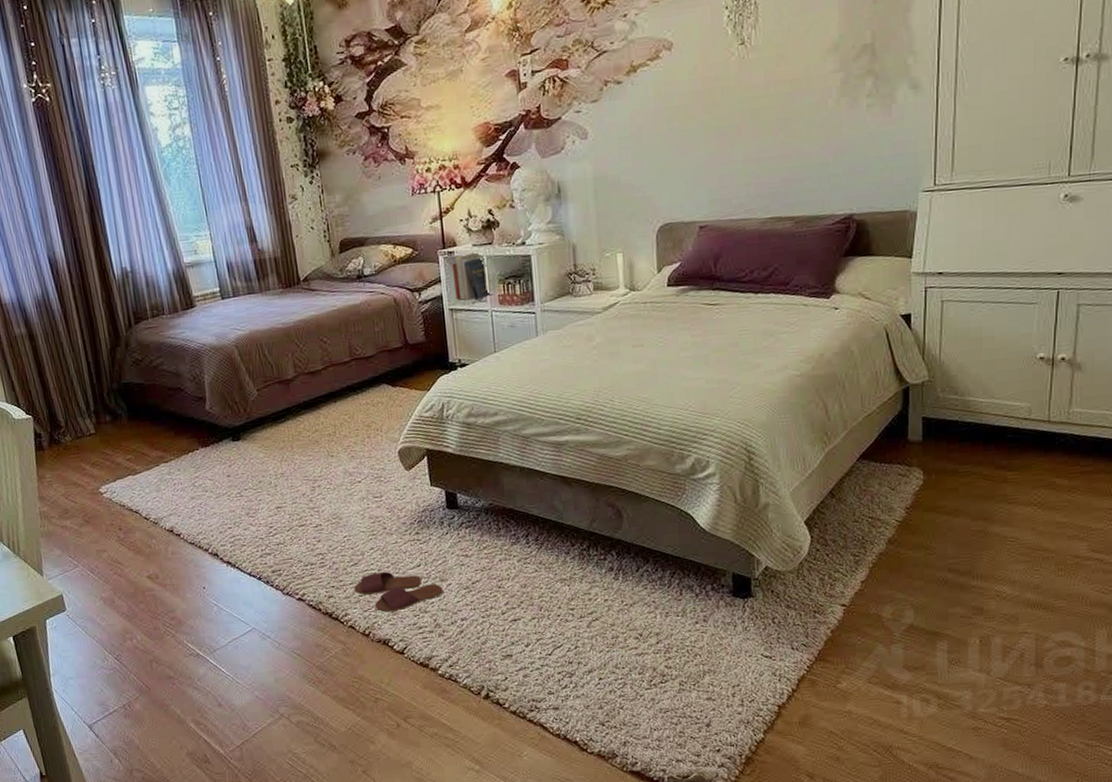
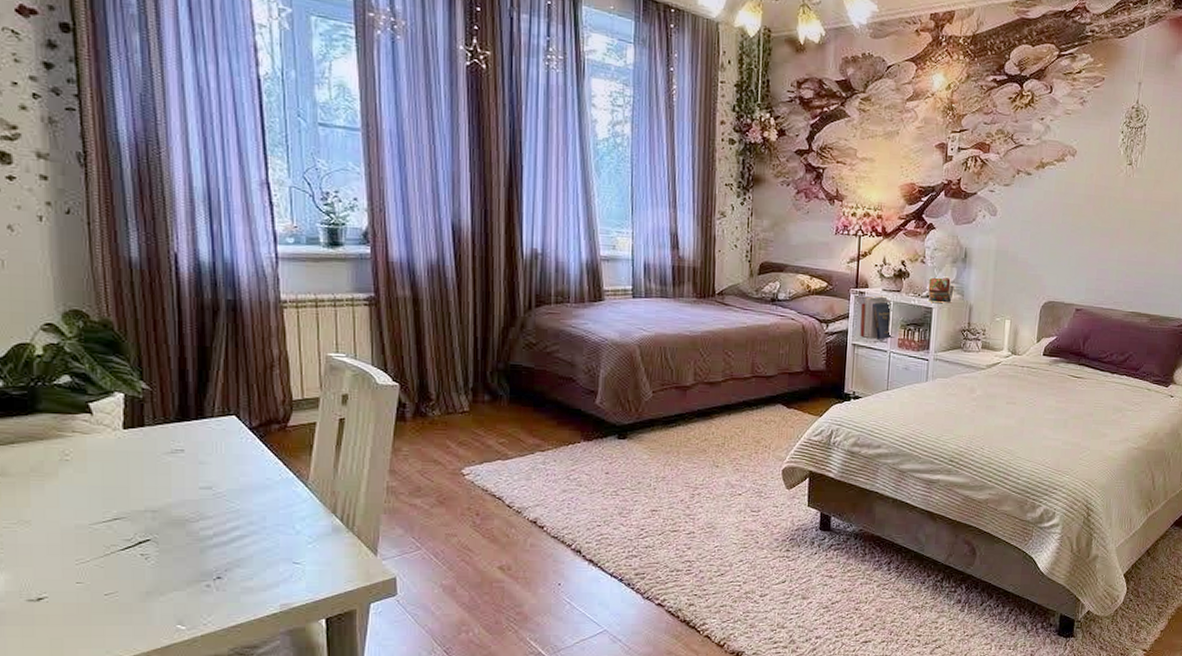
slippers: present [353,571,443,612] -> none [716,584,803,625]
decorative box: none [521,219,552,249] -> present [928,277,954,303]

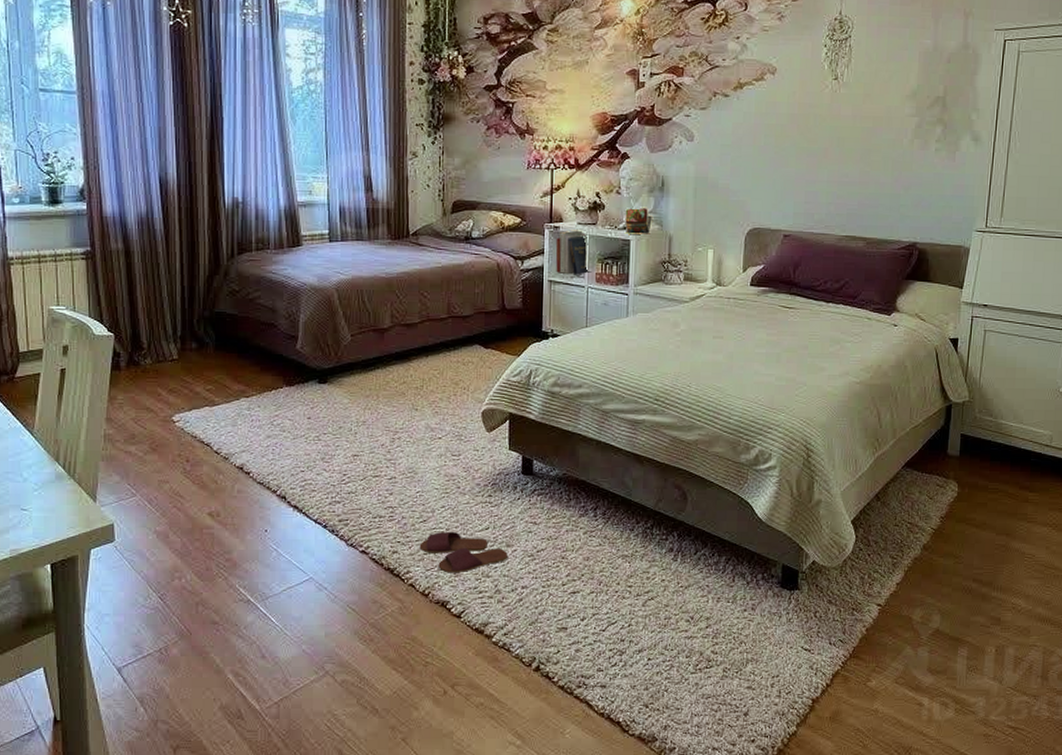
slippers: none [716,584,803,625] -> present [419,531,508,573]

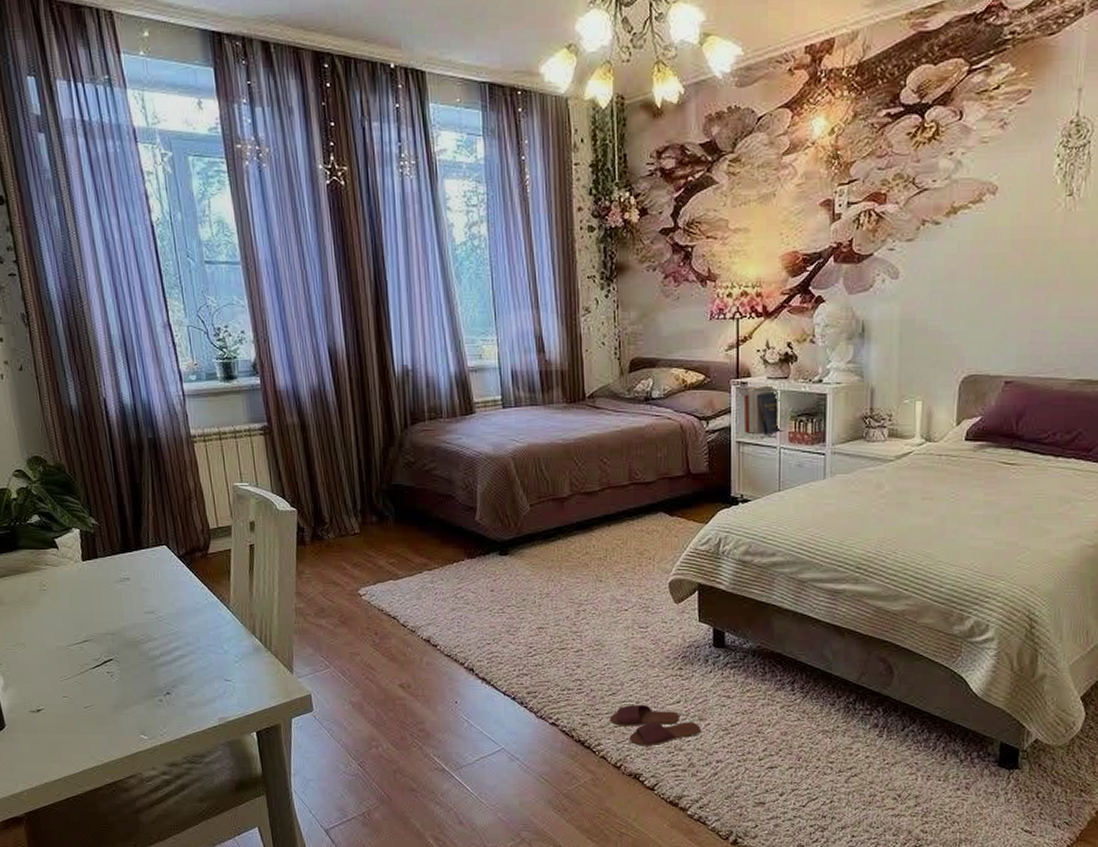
decorative box: present [625,208,652,234] -> none [820,358,851,387]

